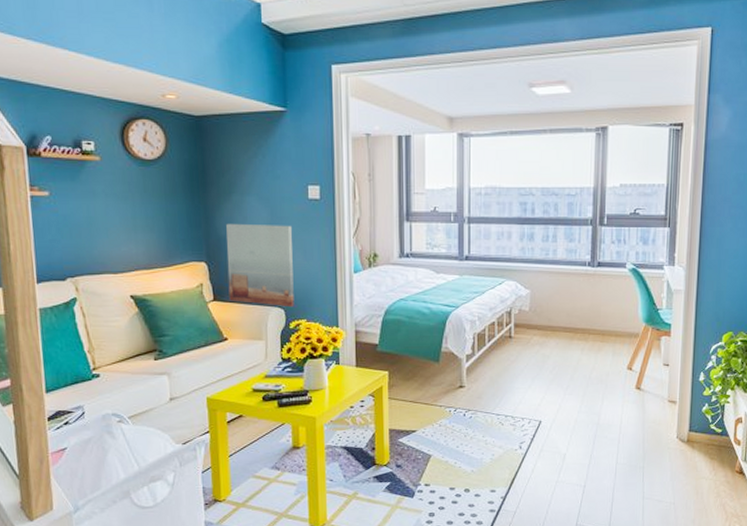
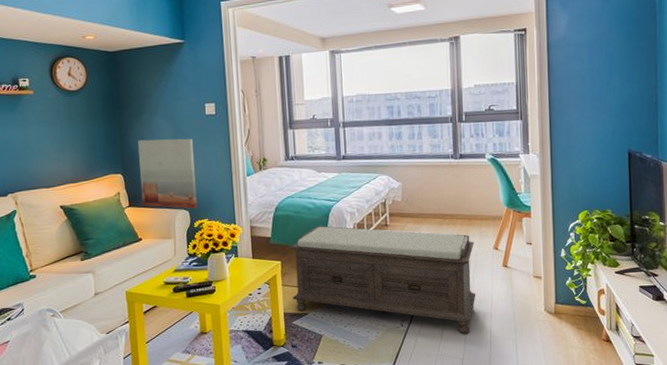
bench: none [399,334,606,461] -> present [290,226,476,335]

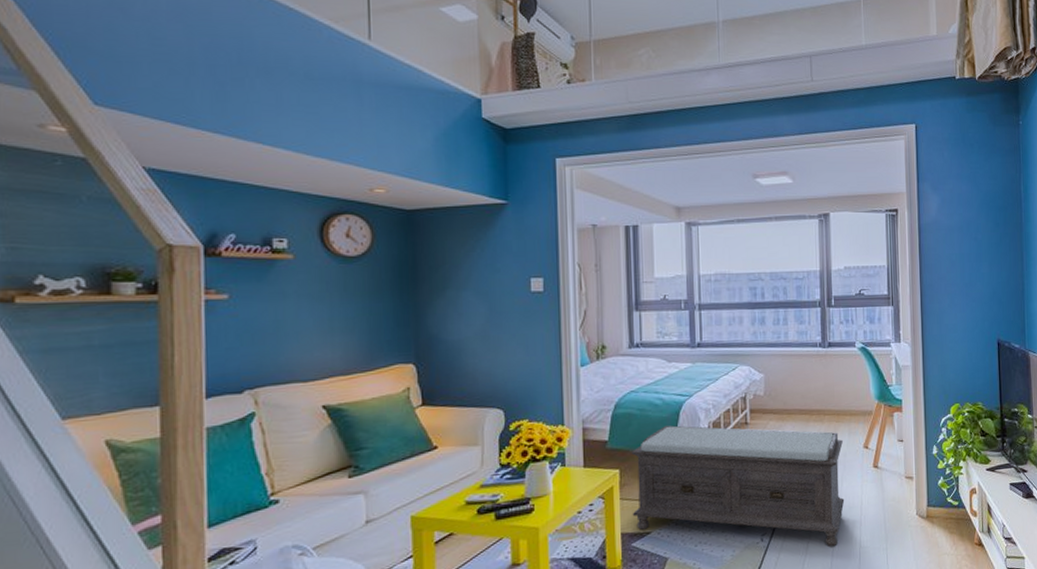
wall art: present [138,138,197,209] -> none [438,319,515,408]

